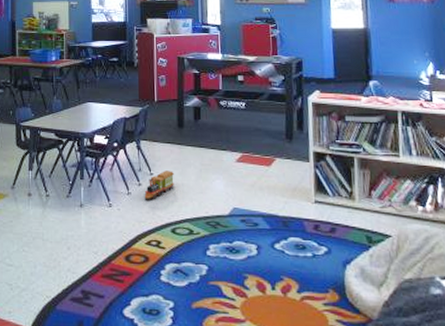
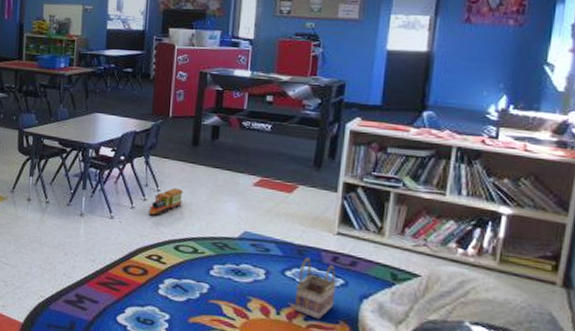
basket: none [286,228,322,290] -> present [295,257,336,320]

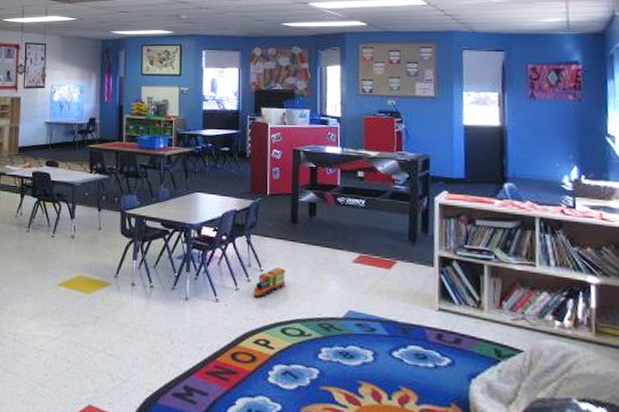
basket: present [295,257,336,320] -> none [405,336,444,403]

